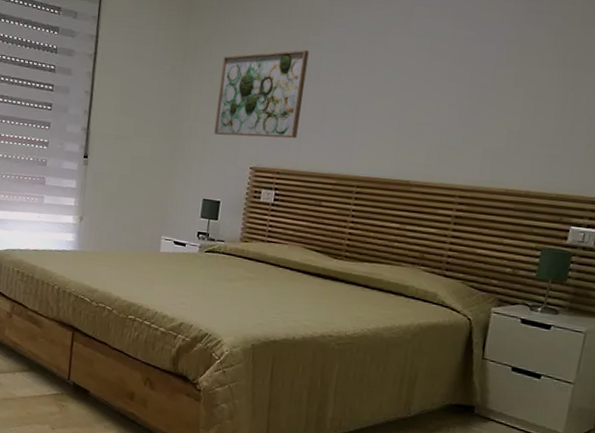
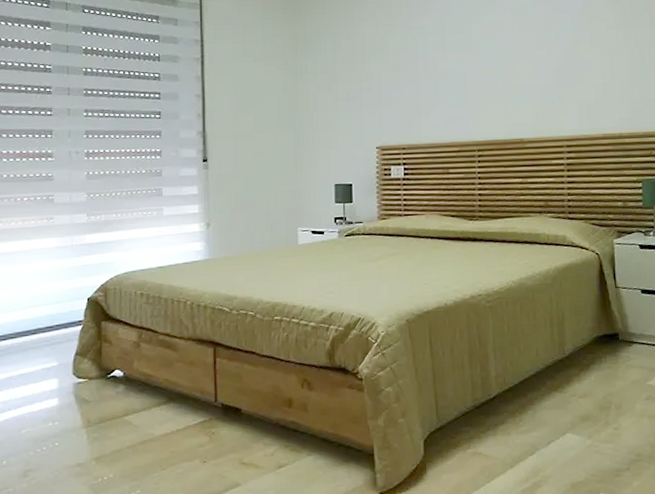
wall art: present [214,49,309,139] -> none [334,33,416,120]

